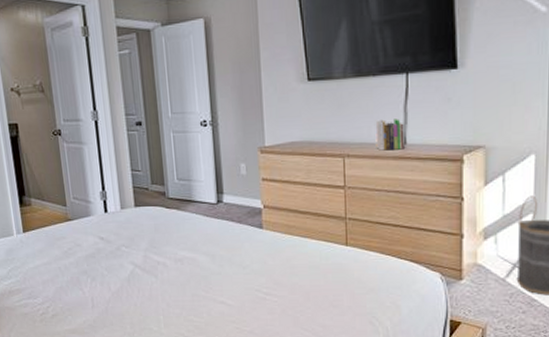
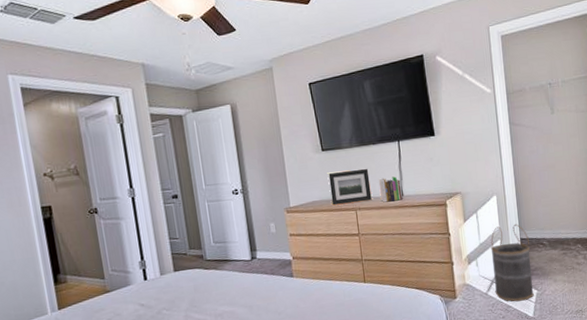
picture frame: none [313,107,365,149] -> present [328,169,372,206]

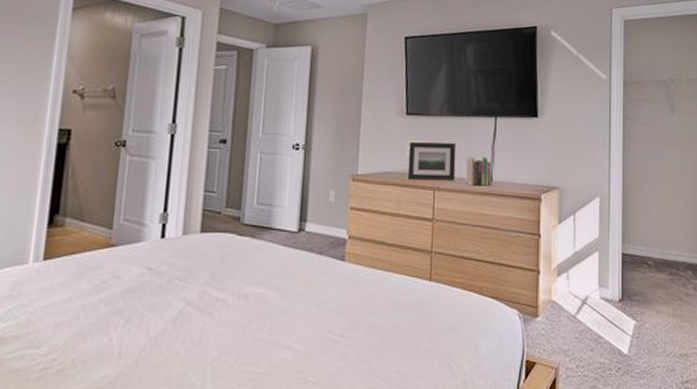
basket: present [490,224,534,302] -> none [585,235,632,332]

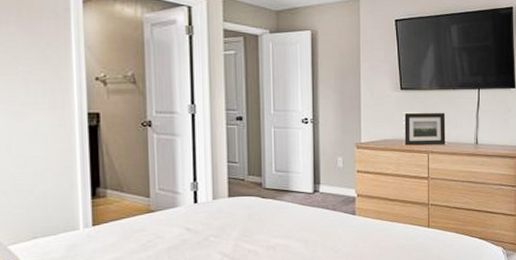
books: present [465,157,491,186] -> none [454,124,476,149]

